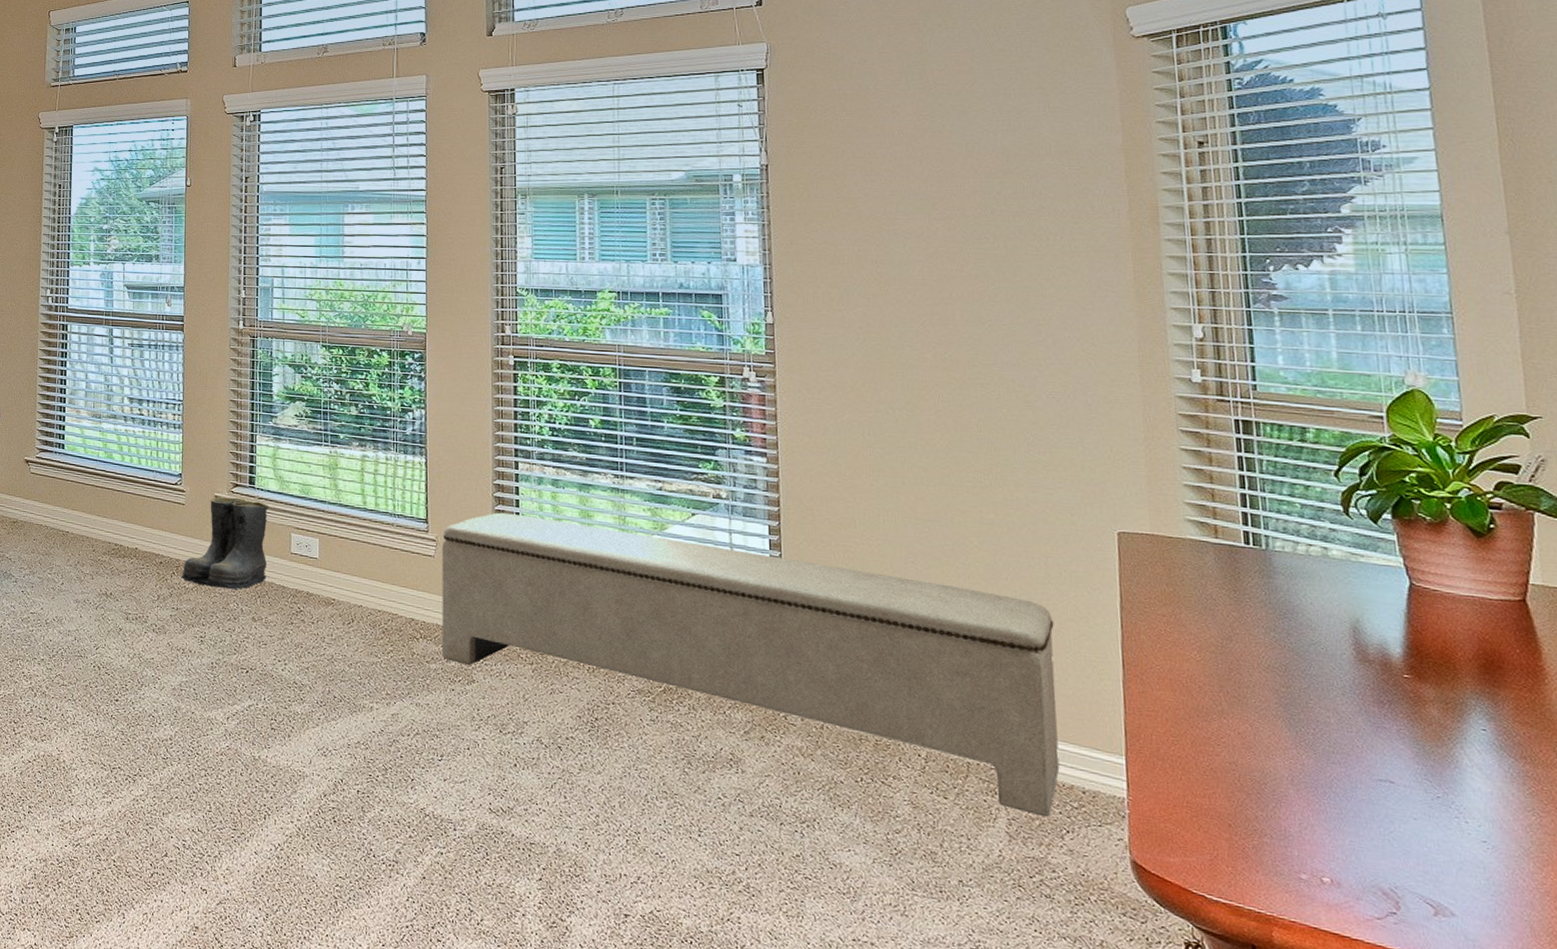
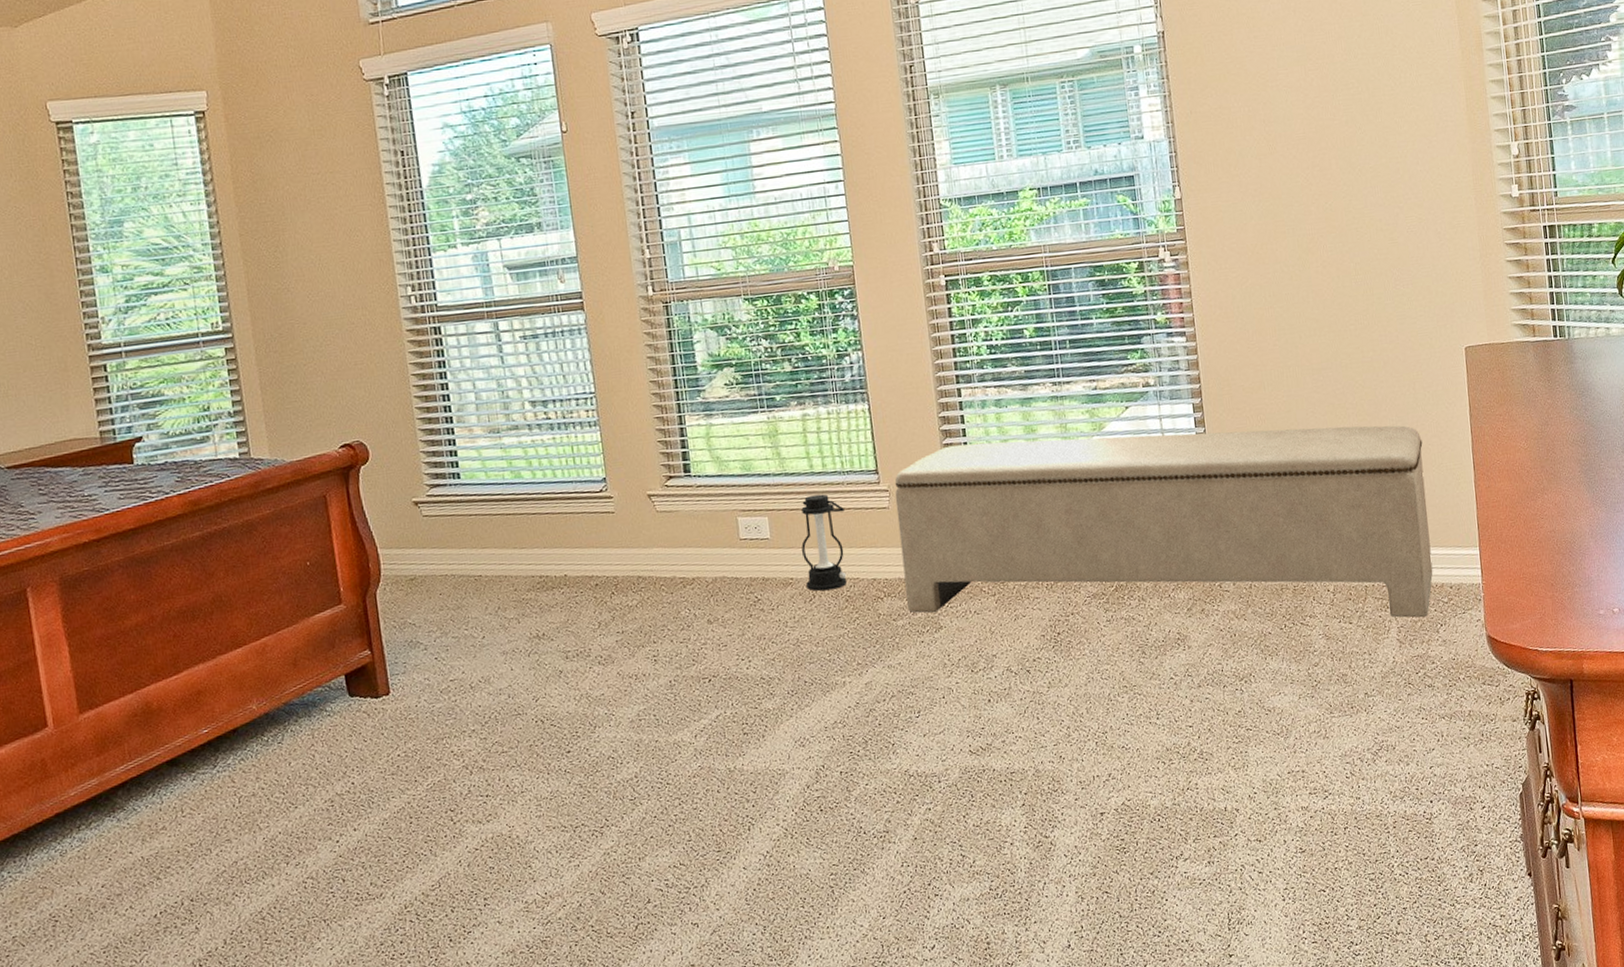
boots: present [181,496,269,589] -> none [621,490,720,599]
lantern: none [347,528,391,619] -> present [801,494,848,591]

